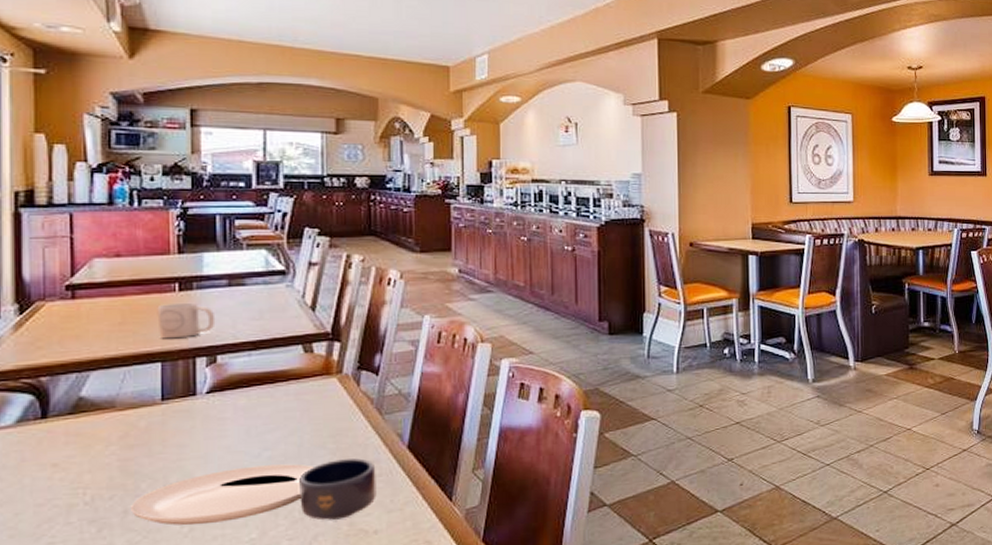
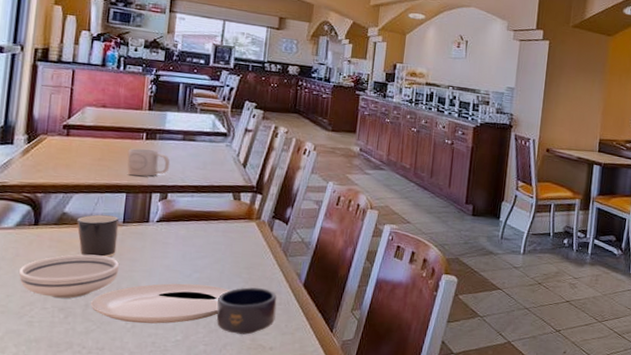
bowl: none [27,445,162,509] -> present [18,254,119,299]
mug: none [99,393,157,450] -> present [77,214,119,258]

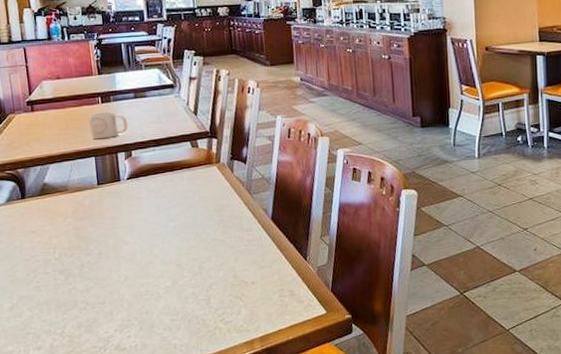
bowl: present [18,254,119,299] -> none [17,218,103,263]
mug: present [77,214,119,258] -> none [57,179,97,221]
plate: present [91,283,230,324] -> none [85,231,206,276]
mug: present [216,287,277,335] -> none [195,227,252,274]

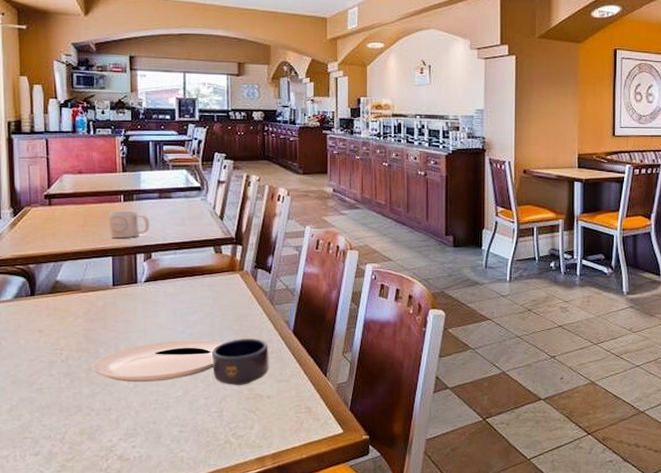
plate: none [85,231,206,276] -> present [93,340,223,383]
mug: none [195,227,252,274] -> present [211,339,269,385]

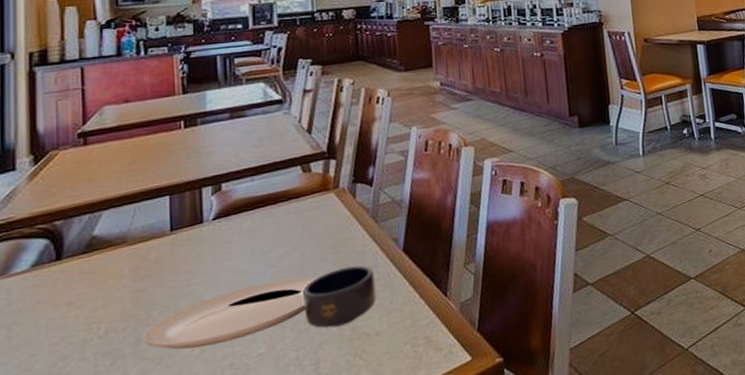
mug: present [108,210,150,239] -> none [164,137,219,174]

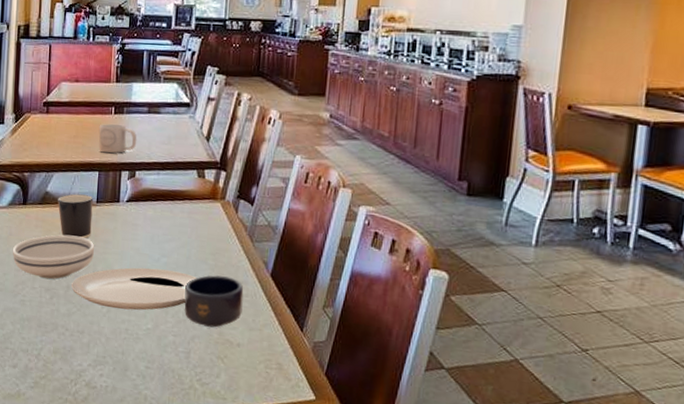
bowl: none [42,275,173,344] -> present [12,234,94,280]
mug: none [111,225,167,283] -> present [57,193,93,239]
mug: none [164,137,219,174] -> present [98,124,137,154]

